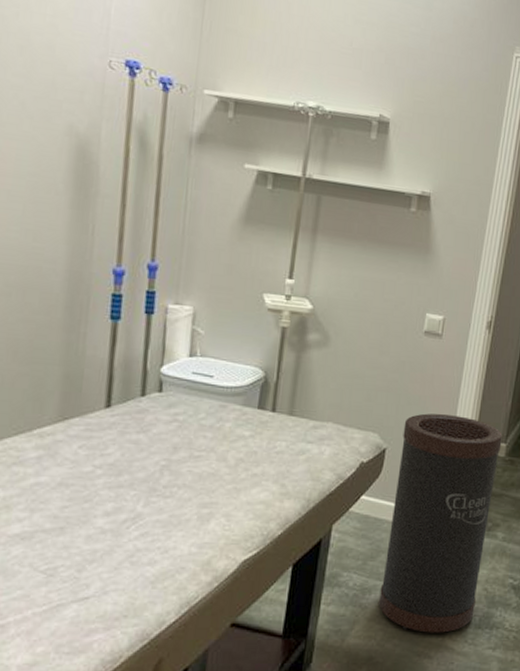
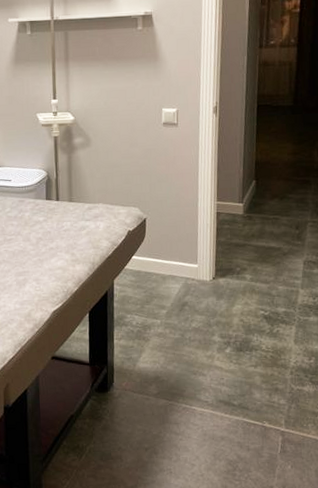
trash can: present [379,413,503,633] -> none [157,186,239,357]

